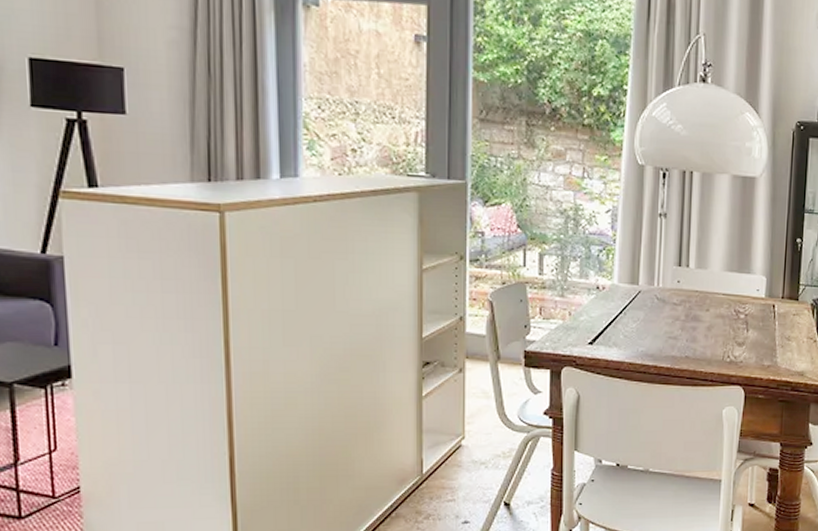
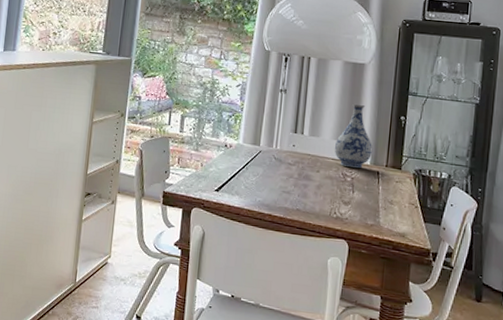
vase: none [724,227,767,302] -> present [334,104,372,168]

